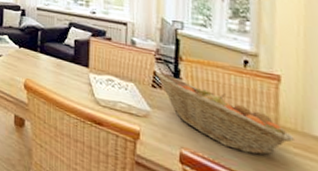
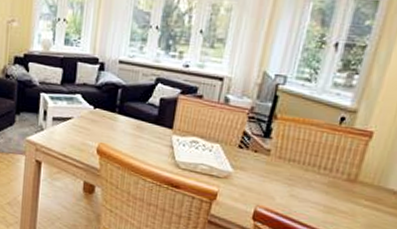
fruit basket: present [155,72,294,156] -> none [245,132,368,209]

